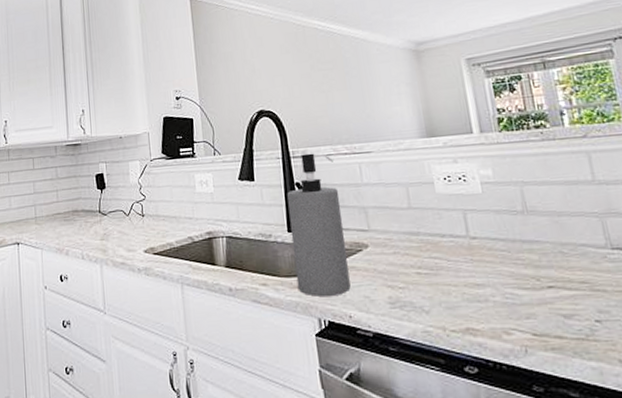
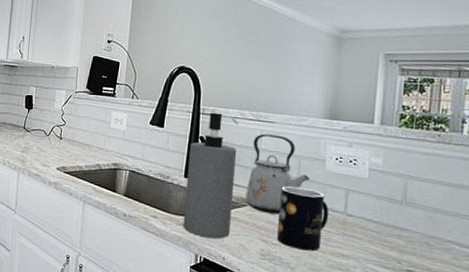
kettle: none [353,165,423,254] -> present [244,134,310,215]
mug: none [394,217,452,289] -> present [277,186,329,252]

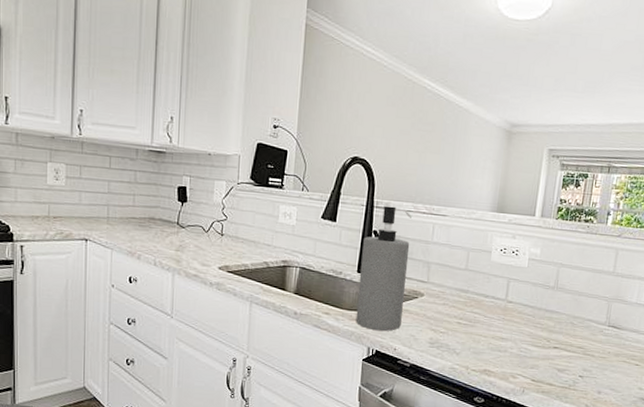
kettle: present [244,134,310,215] -> none [416,227,477,305]
mug: present [277,186,329,252] -> none [445,277,492,337]

